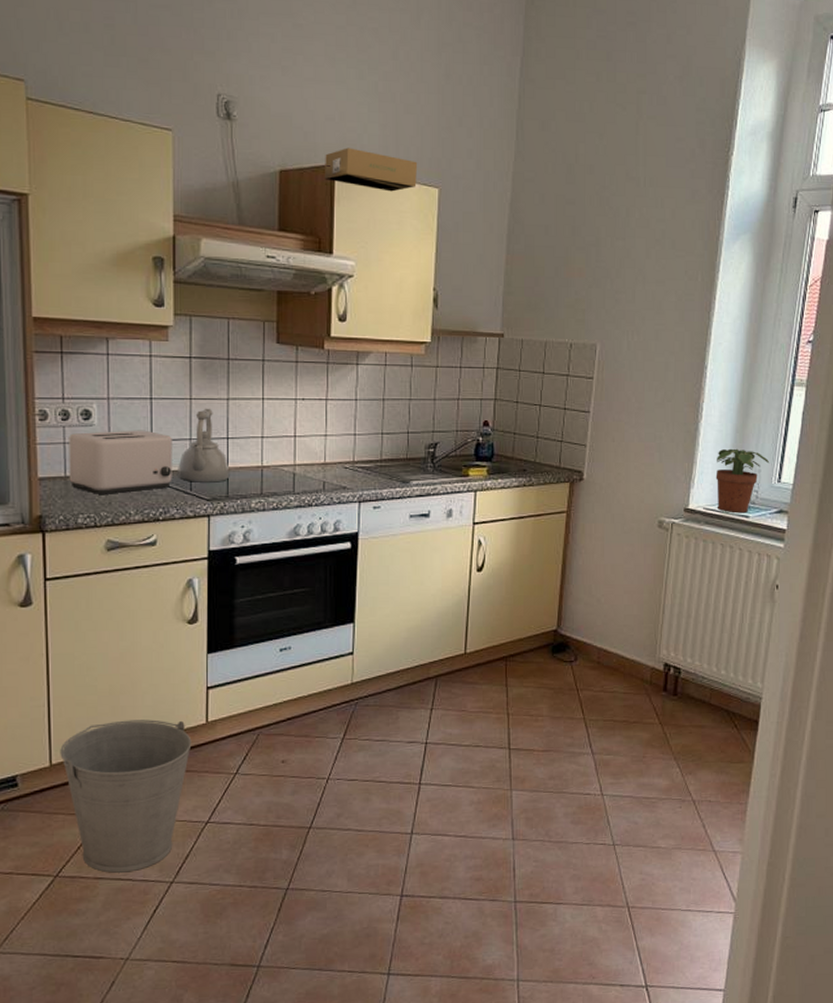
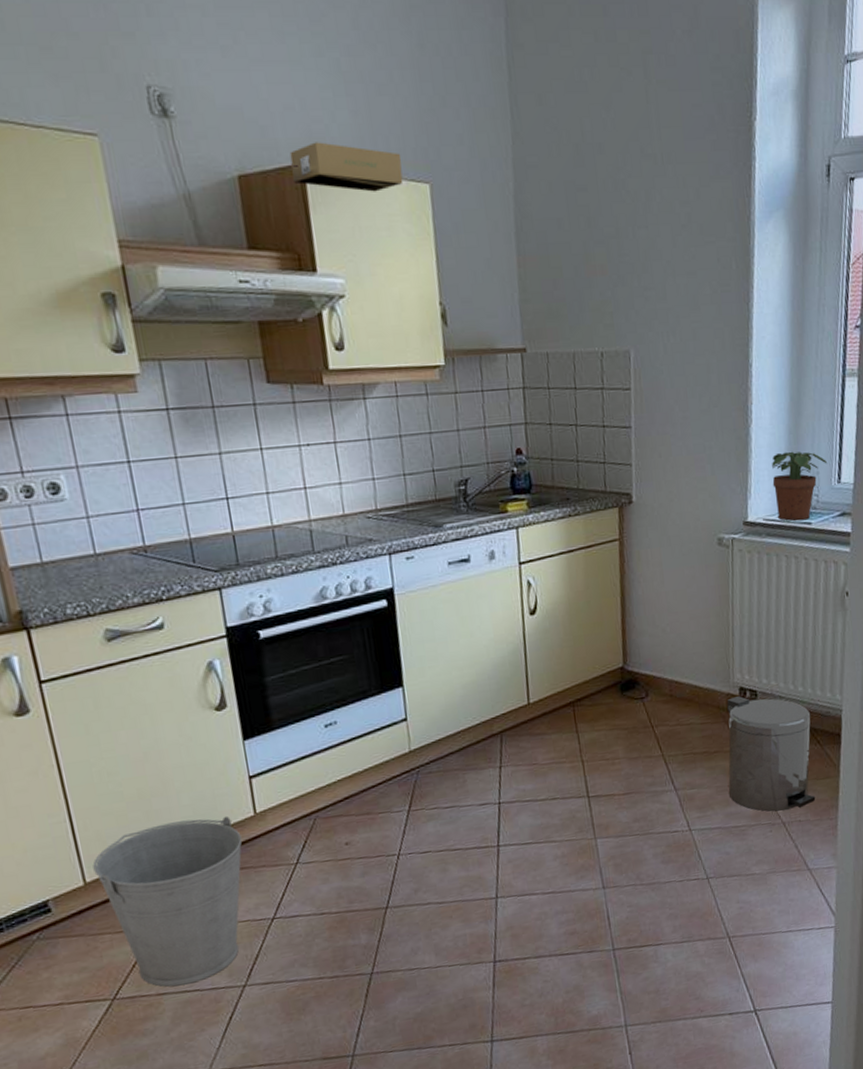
toaster: present [69,430,172,496] -> none [37,499,170,580]
kettle: present [176,408,230,483] -> none [173,466,237,553]
trash can: none [643,672,731,789] -> present [727,696,816,811]

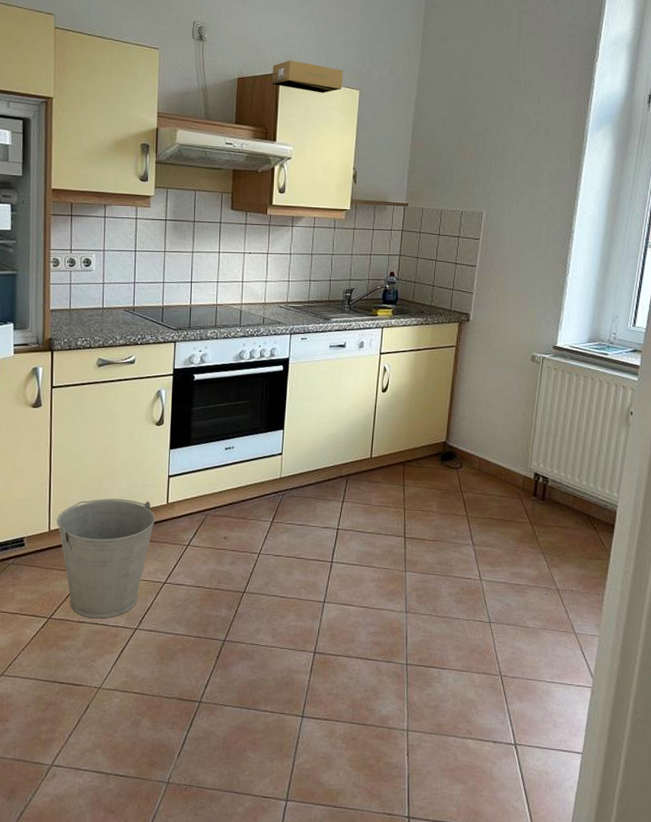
trash can: present [727,696,816,811] -> none [515,480,591,580]
potted plant: present [772,451,828,521] -> none [580,298,626,352]

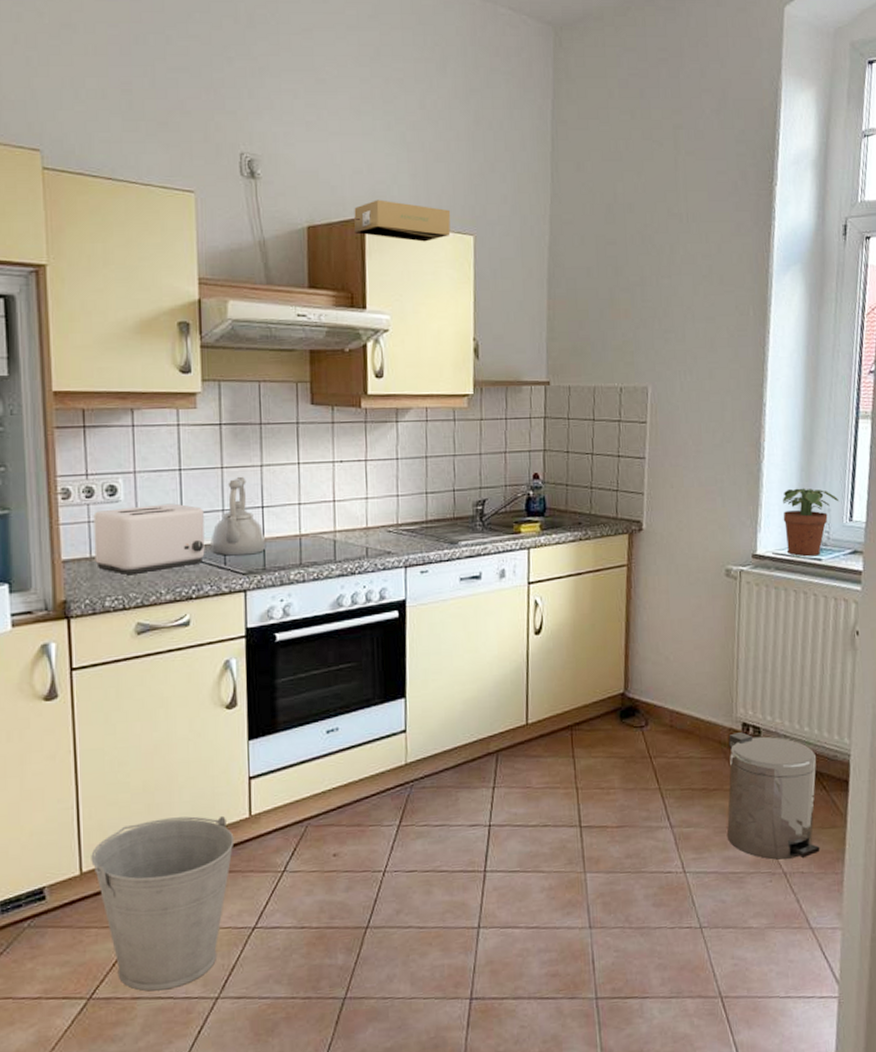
toaster: none [73,274,150,324] -> present [93,503,205,576]
kettle: none [152,258,192,316] -> present [209,476,266,556]
trash can: none [515,480,591,580] -> present [726,732,820,860]
potted plant: none [580,298,626,352] -> present [783,488,840,557]

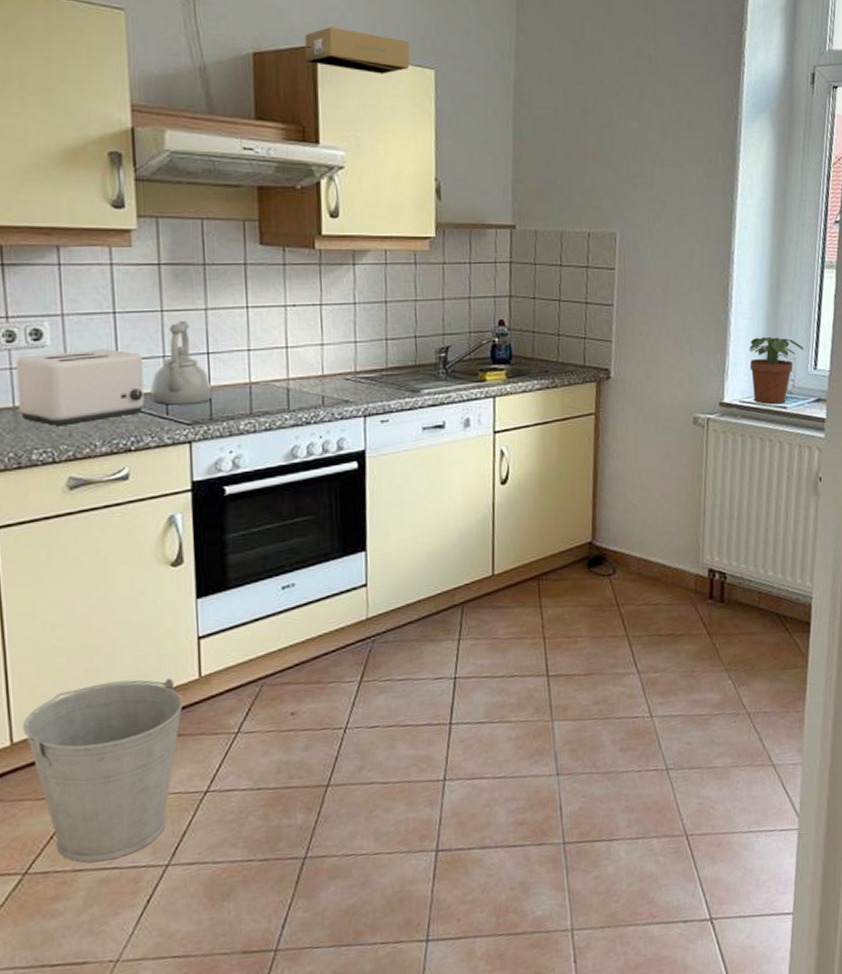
trash can: present [726,732,820,860] -> none [692,578,783,701]

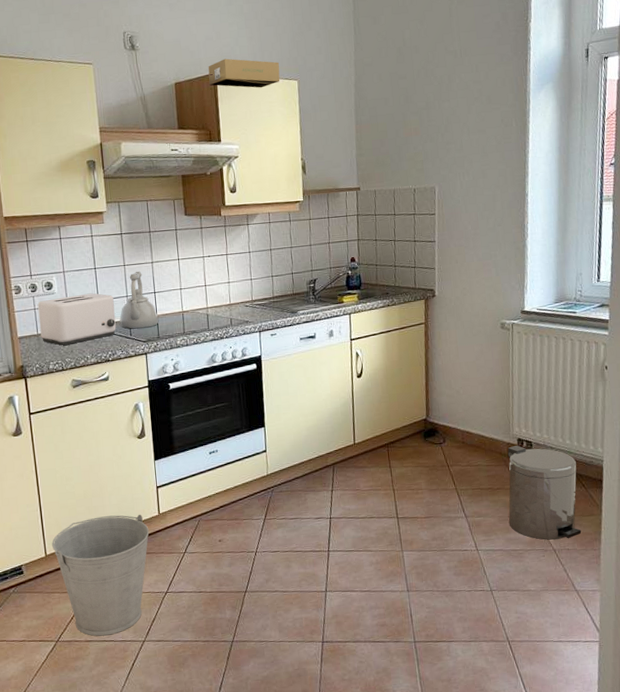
trash can: none [692,578,783,701] -> present [507,445,582,540]
potted plant: present [750,336,805,405] -> none [544,258,589,311]

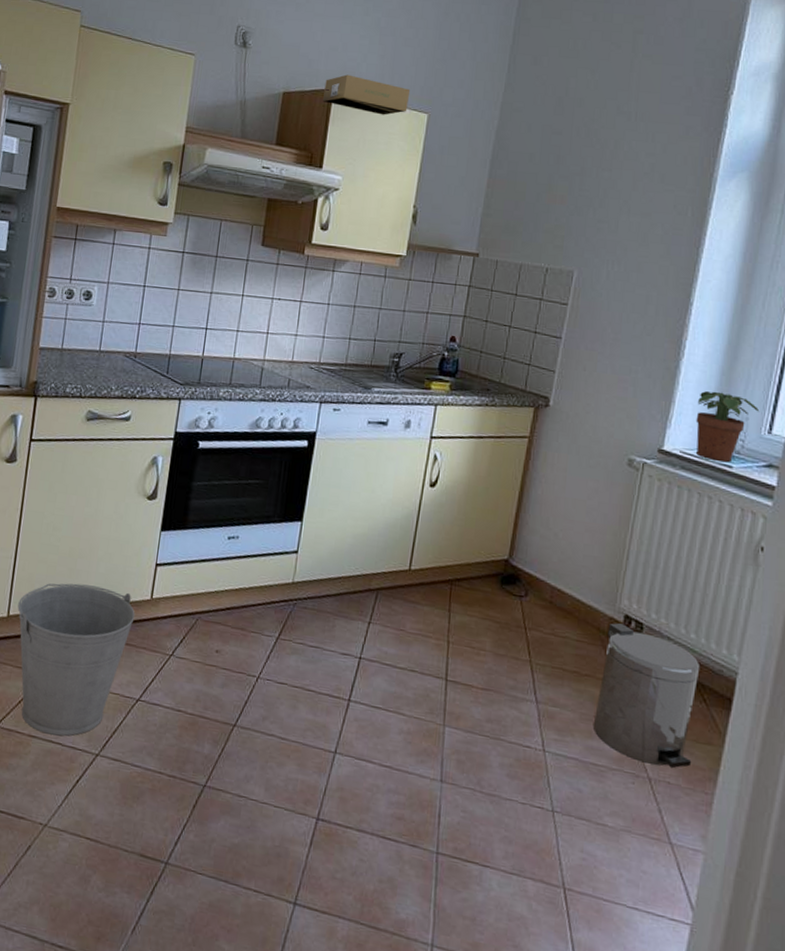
toaster: present [37,293,116,346] -> none [64,311,158,370]
kettle: present [119,271,159,329] -> none [157,299,205,369]
potted plant: none [544,258,589,311] -> present [696,390,760,463]

